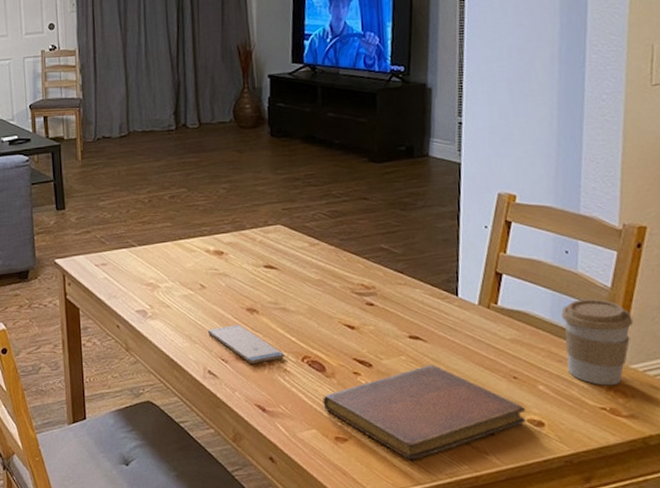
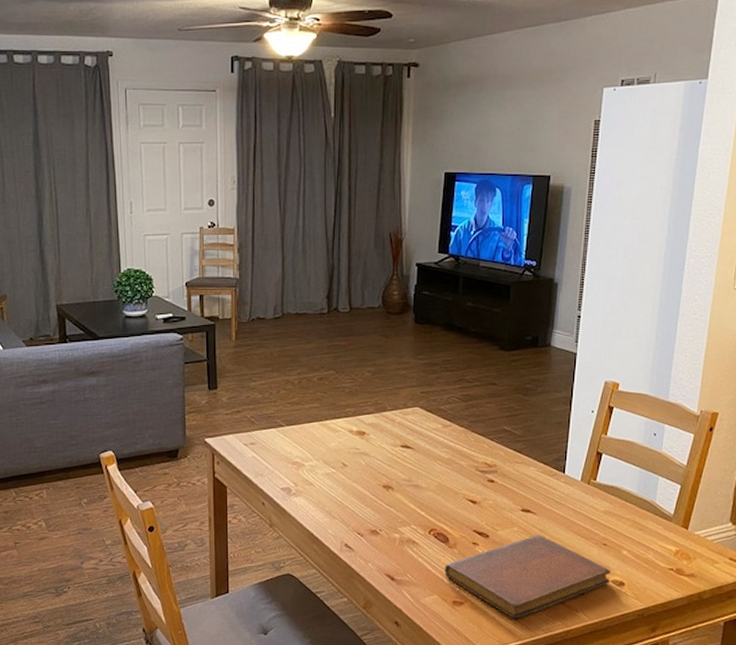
smartphone: present [208,325,284,363] -> none [347,501,414,536]
coffee cup: present [561,299,634,386] -> none [646,475,701,550]

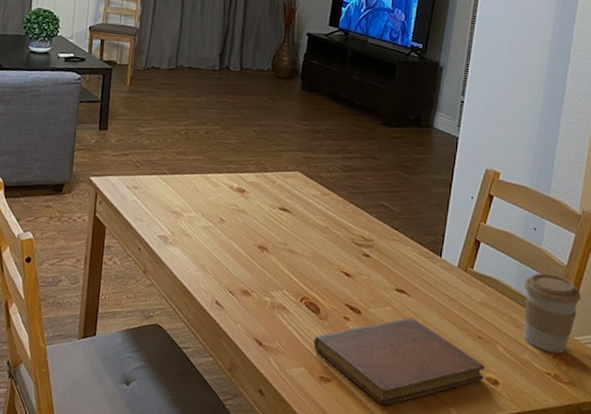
coffee cup: none [646,475,701,550] -> present [524,273,582,354]

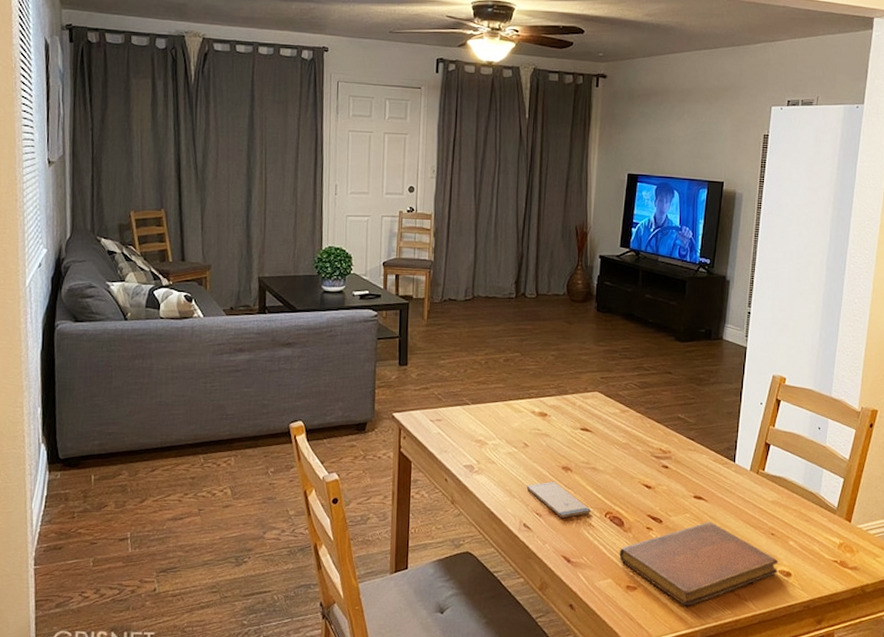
smartphone: none [221,260,286,299] -> present [527,482,590,518]
coffee cup: present [524,273,582,354] -> none [811,469,863,542]

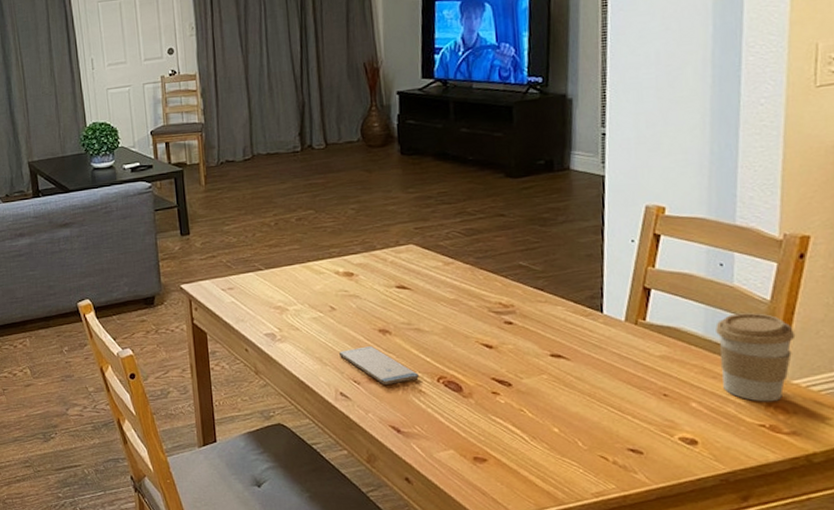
notebook: present [619,522,778,606] -> none [460,383,677,480]
coffee cup: none [811,469,863,542] -> present [715,313,796,402]

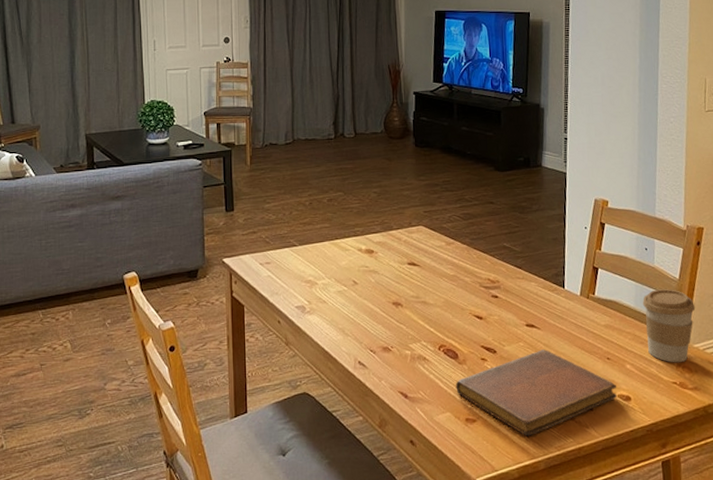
smartphone: present [339,346,419,384] -> none [359,318,424,353]
notebook: none [460,383,677,480] -> present [456,349,617,436]

